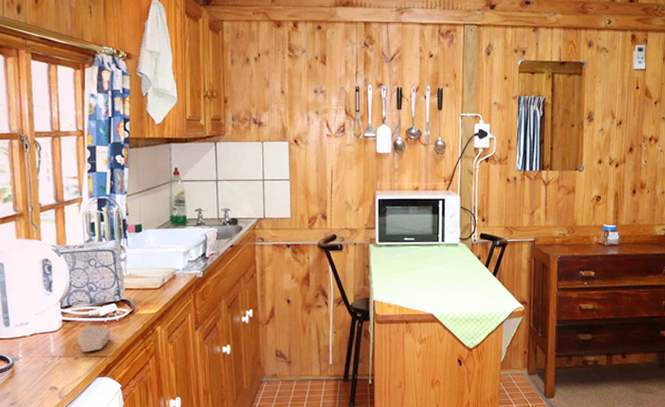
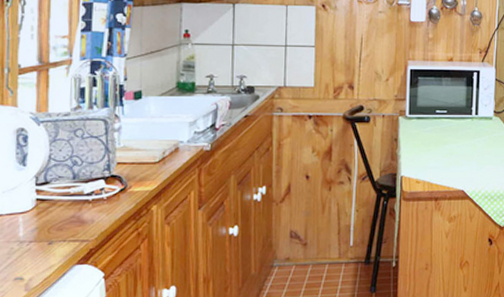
soap bar: present [77,325,111,352] -> none [53,204,96,236]

